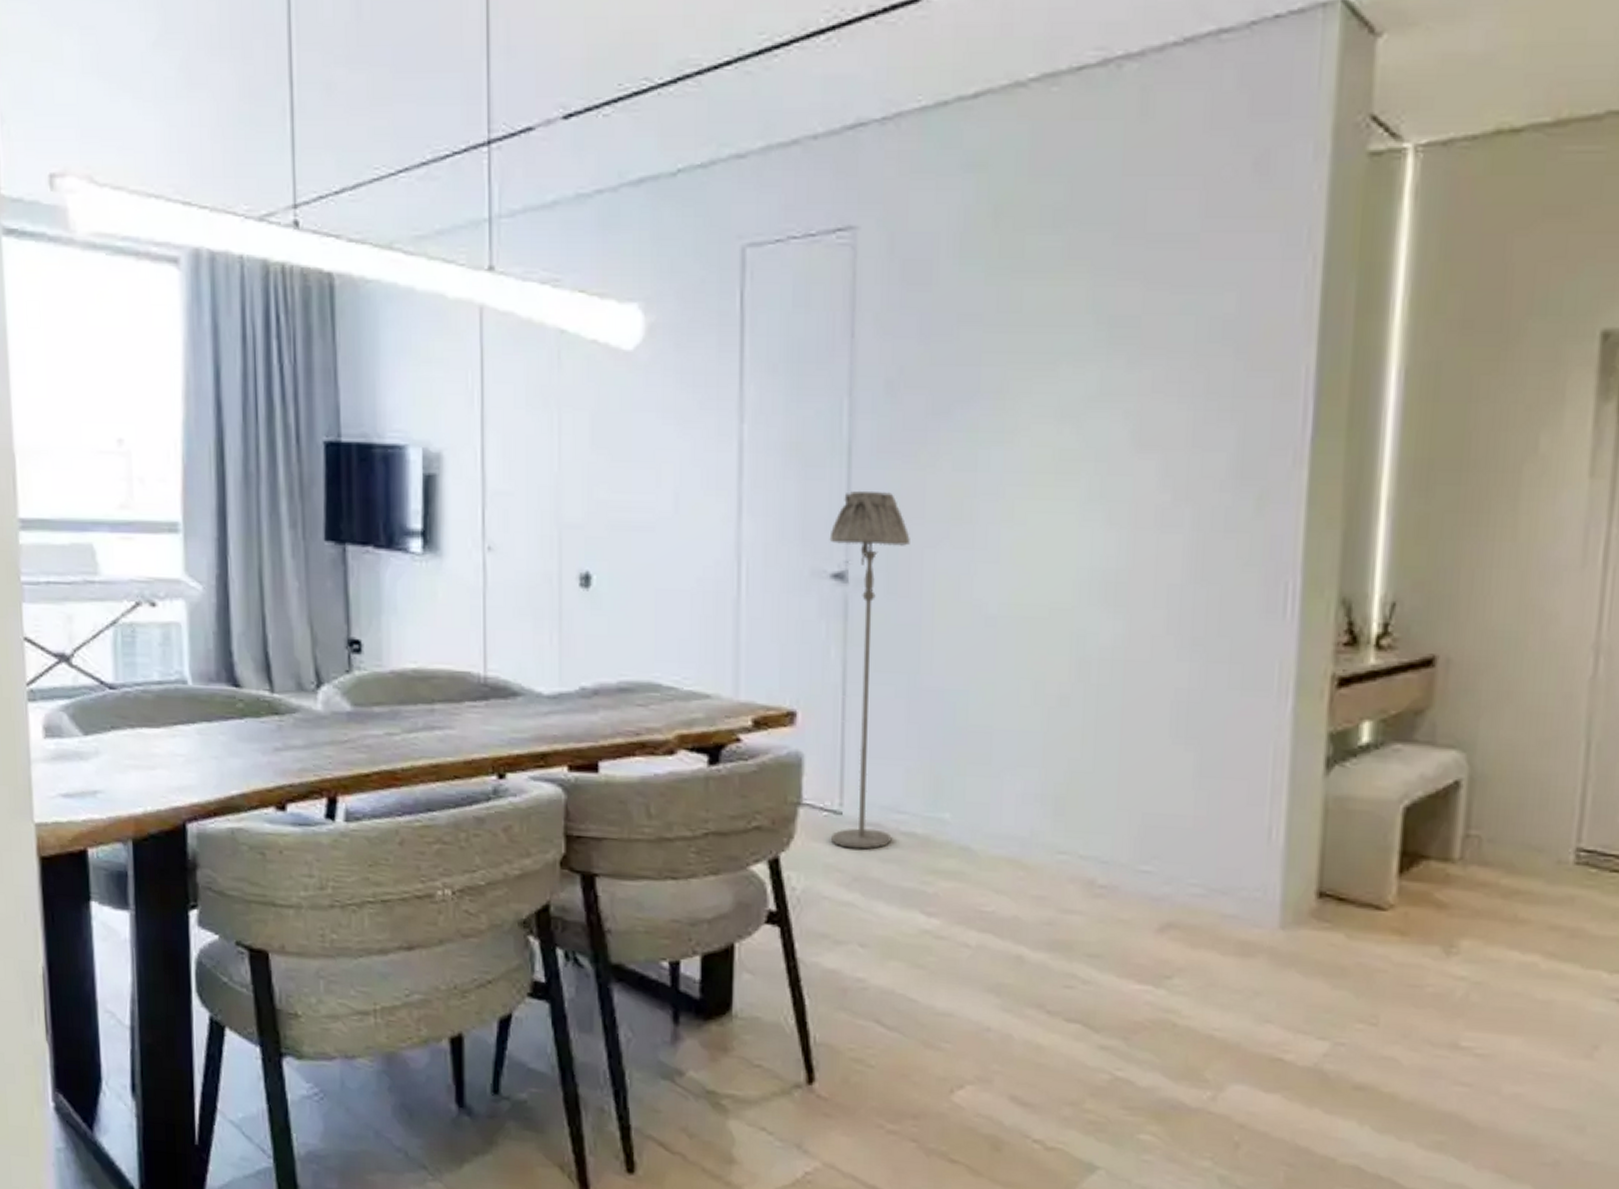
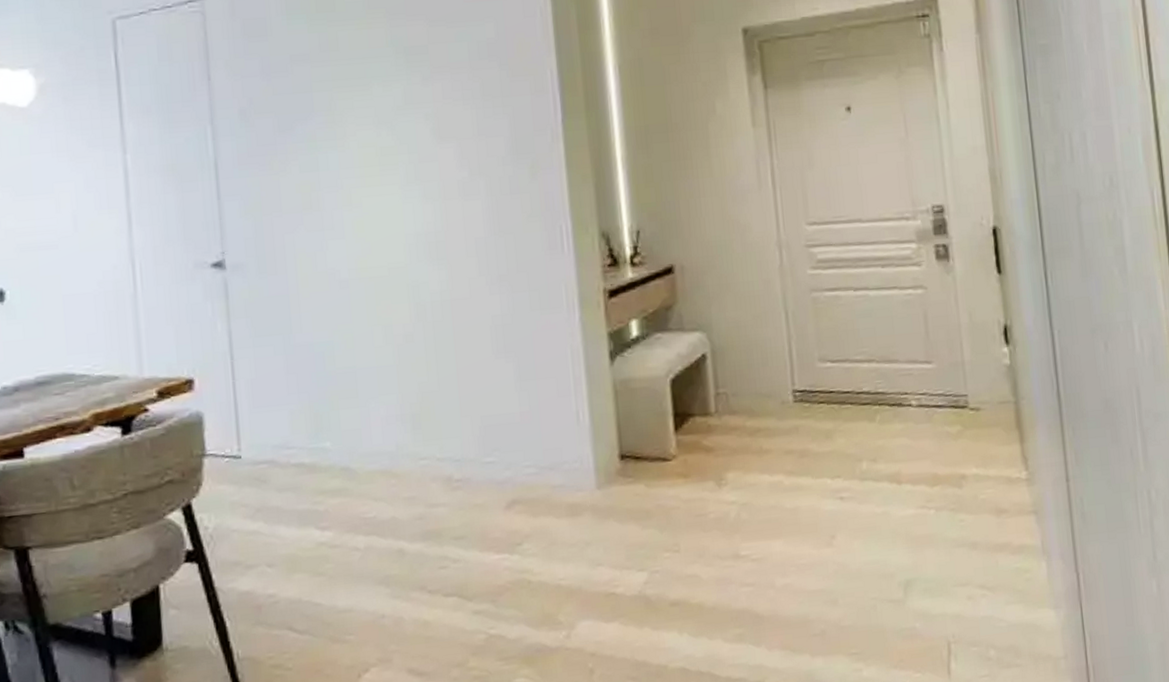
floor lamp: present [829,490,910,850] -> none [206,195,285,486]

